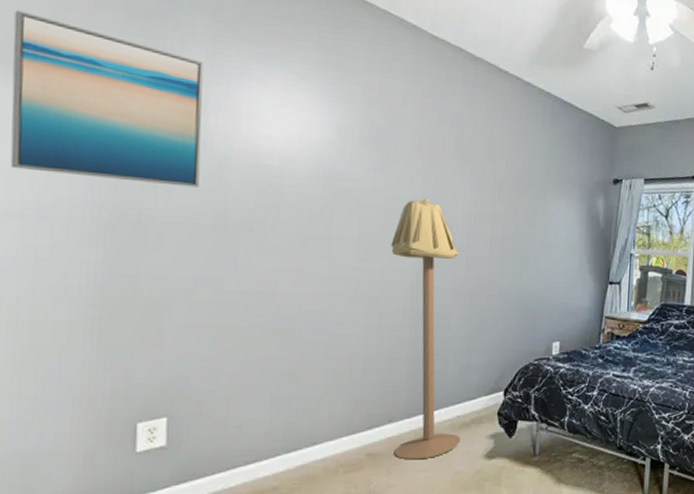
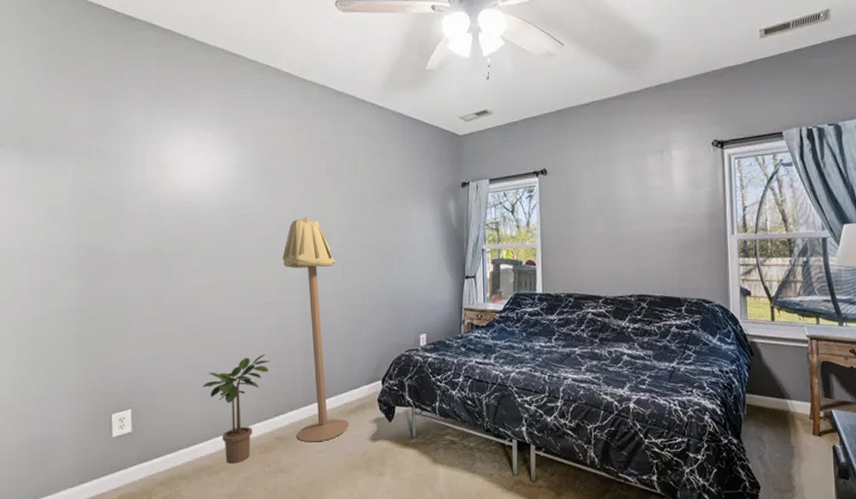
wall art: present [10,10,204,188] -> none [20,108,142,226]
potted plant: none [272,356,366,485] -> present [203,354,270,464]

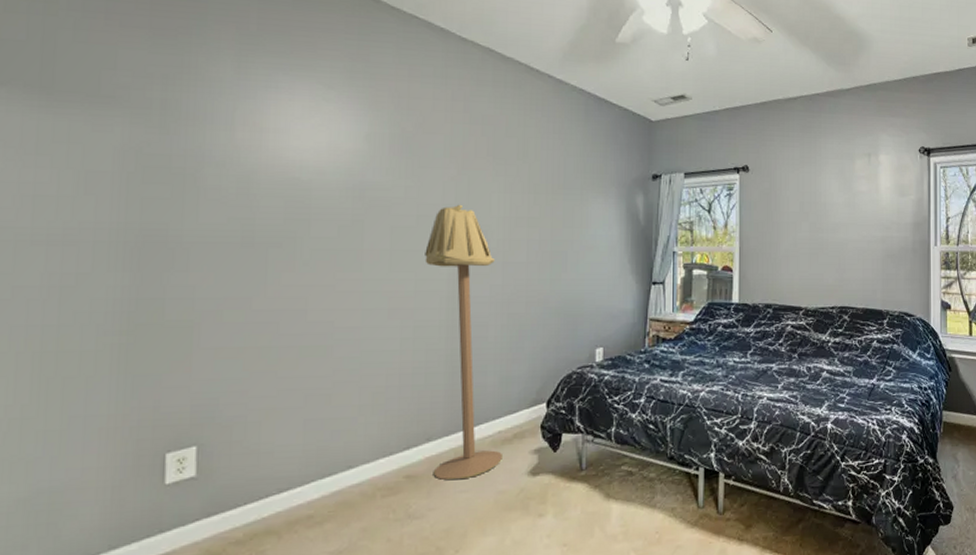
potted plant: present [203,354,270,464] -> none [305,372,402,512]

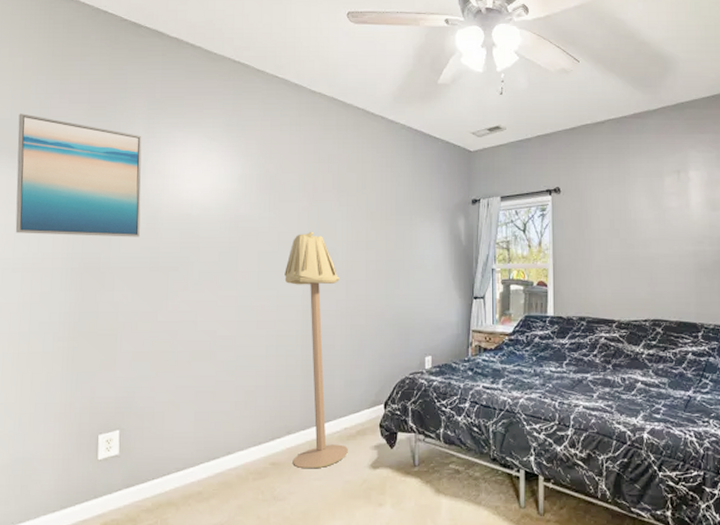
wall art: none [35,35,230,205] -> present [15,113,142,237]

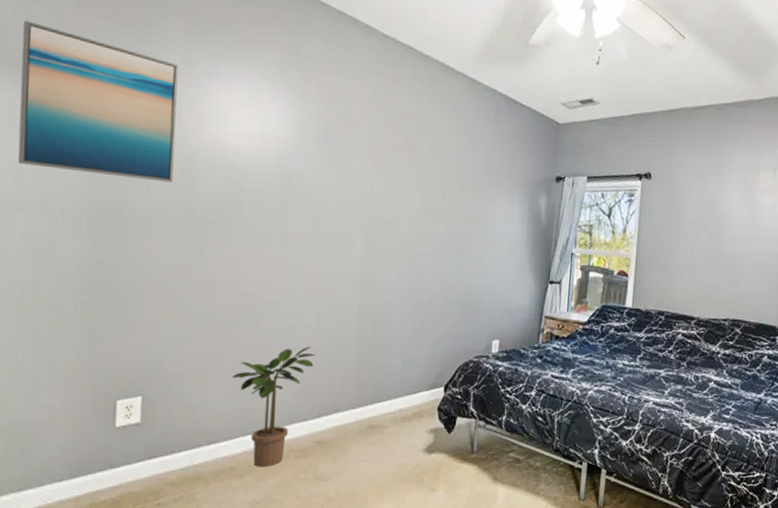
potted plant: none [196,374,268,491] -> present [232,346,316,467]
floor lamp: present [284,231,348,469] -> none [340,194,404,450]

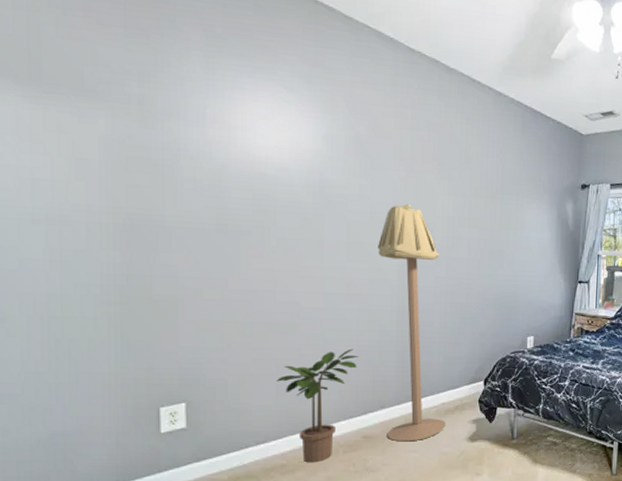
wall art: present [17,20,179,183] -> none [25,29,201,195]
floor lamp: none [340,194,404,450] -> present [378,203,446,442]

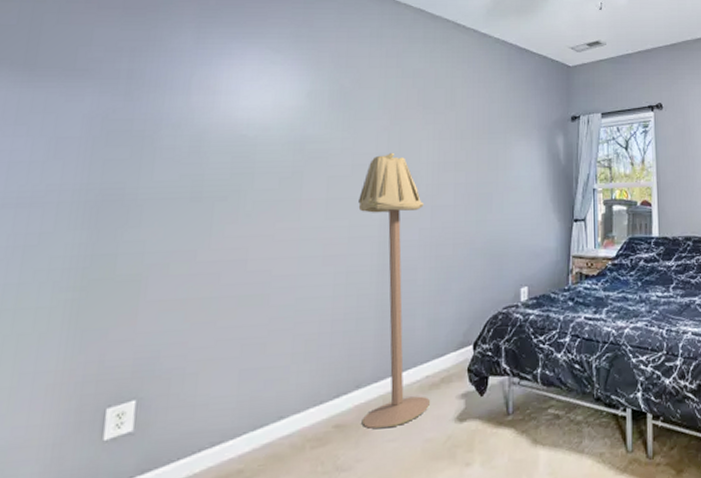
potted plant: present [277,348,359,463] -> none [241,318,334,466]

